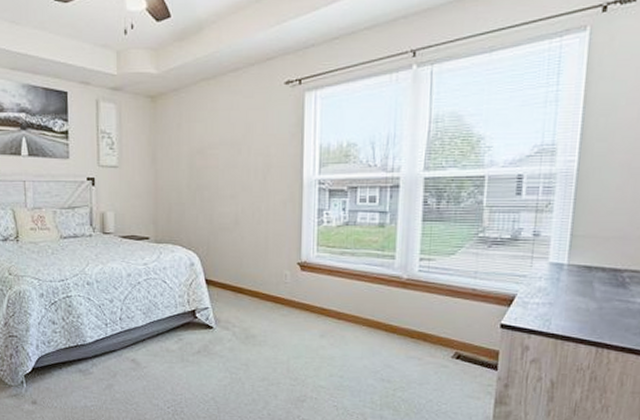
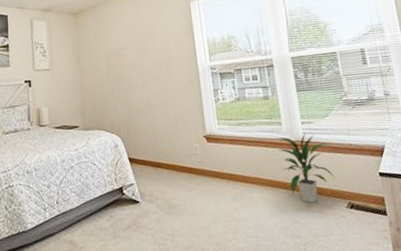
indoor plant: none [384,271,447,349] -> present [276,133,335,204]

